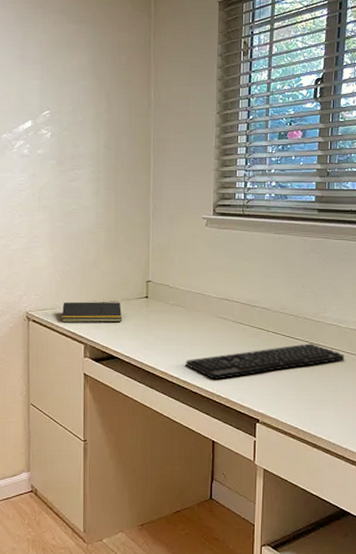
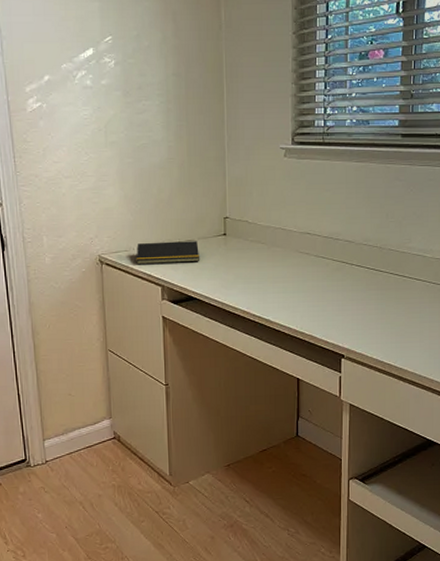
keyboard: present [186,343,344,380] -> none [268,275,430,317]

